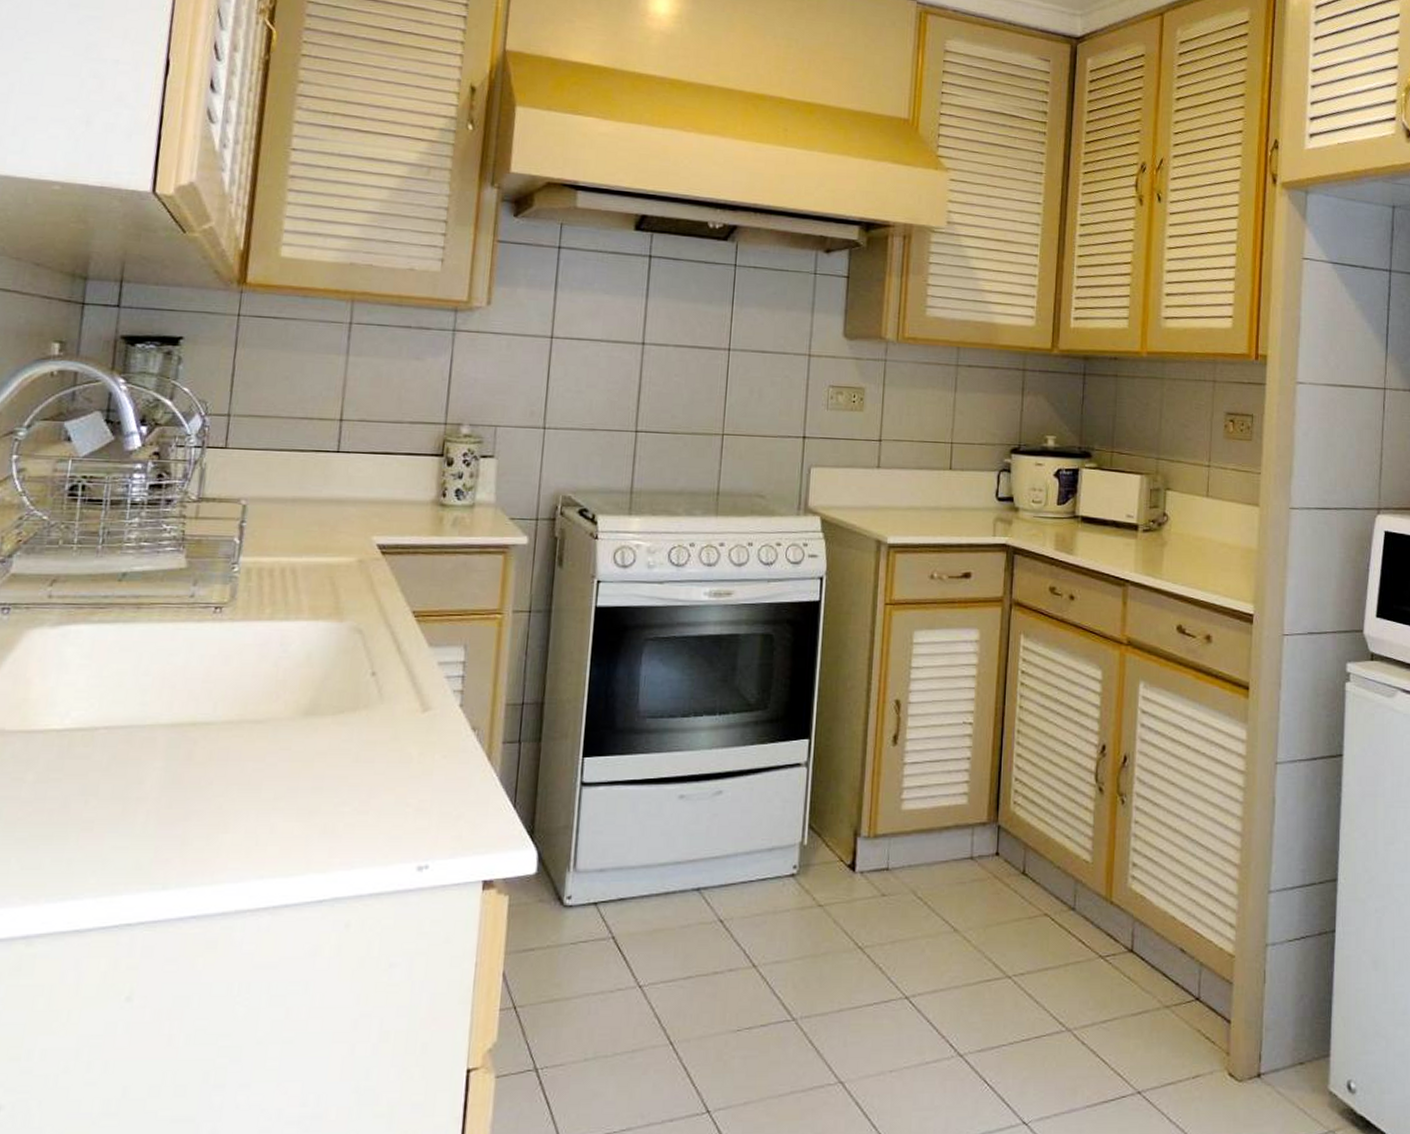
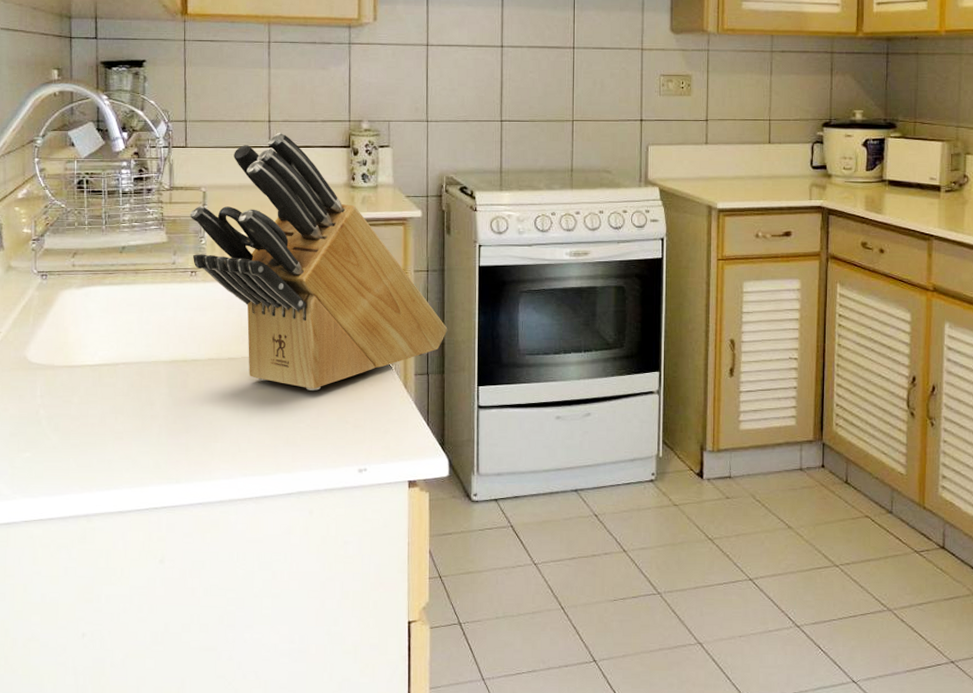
knife block: none [219,434,550,763] -> present [189,132,448,391]

